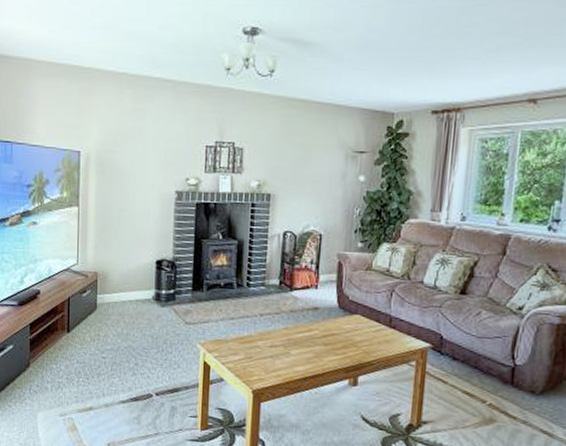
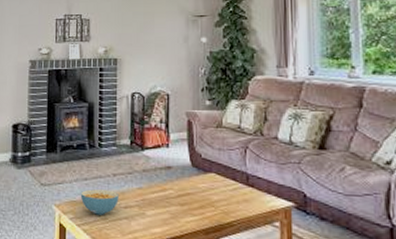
cereal bowl: none [226,328,265,354] -> present [80,189,119,215]

